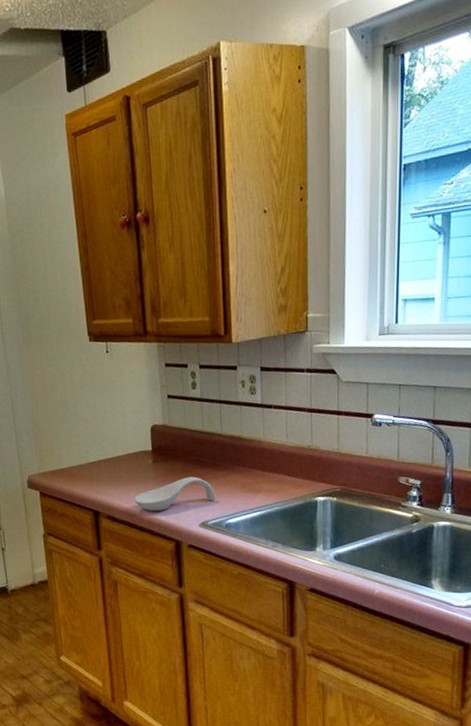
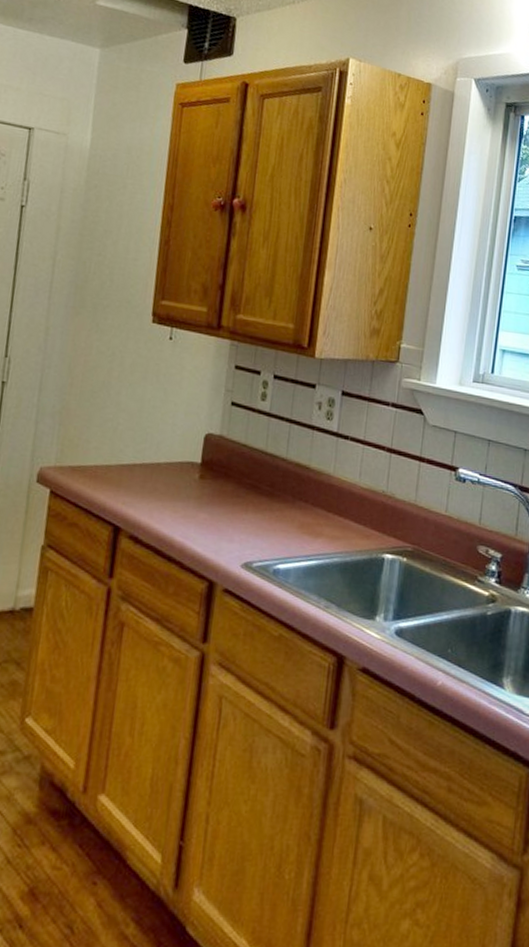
spoon rest: present [134,476,216,512] -> none [168,503,268,540]

